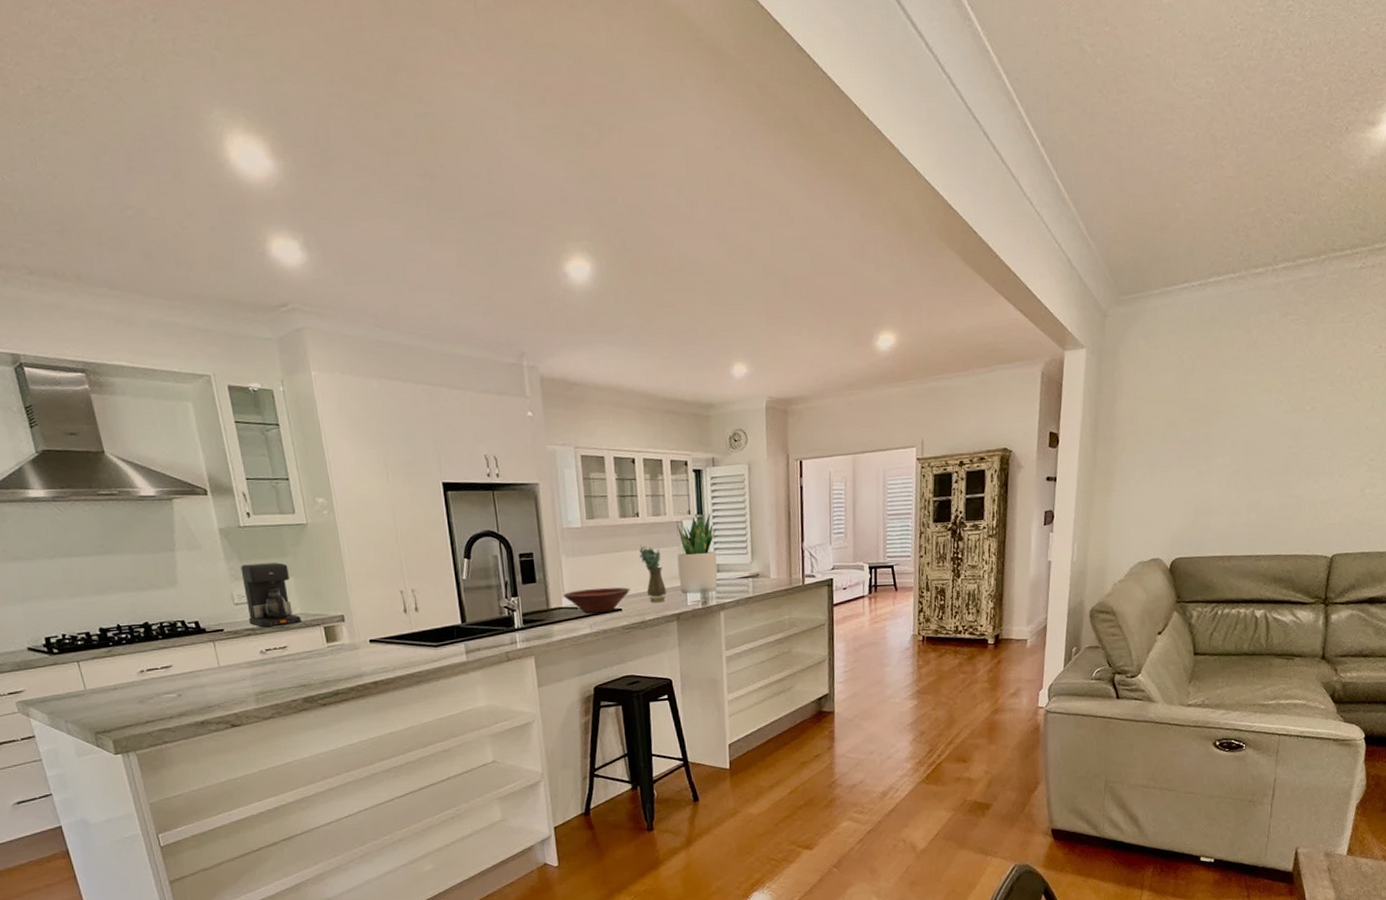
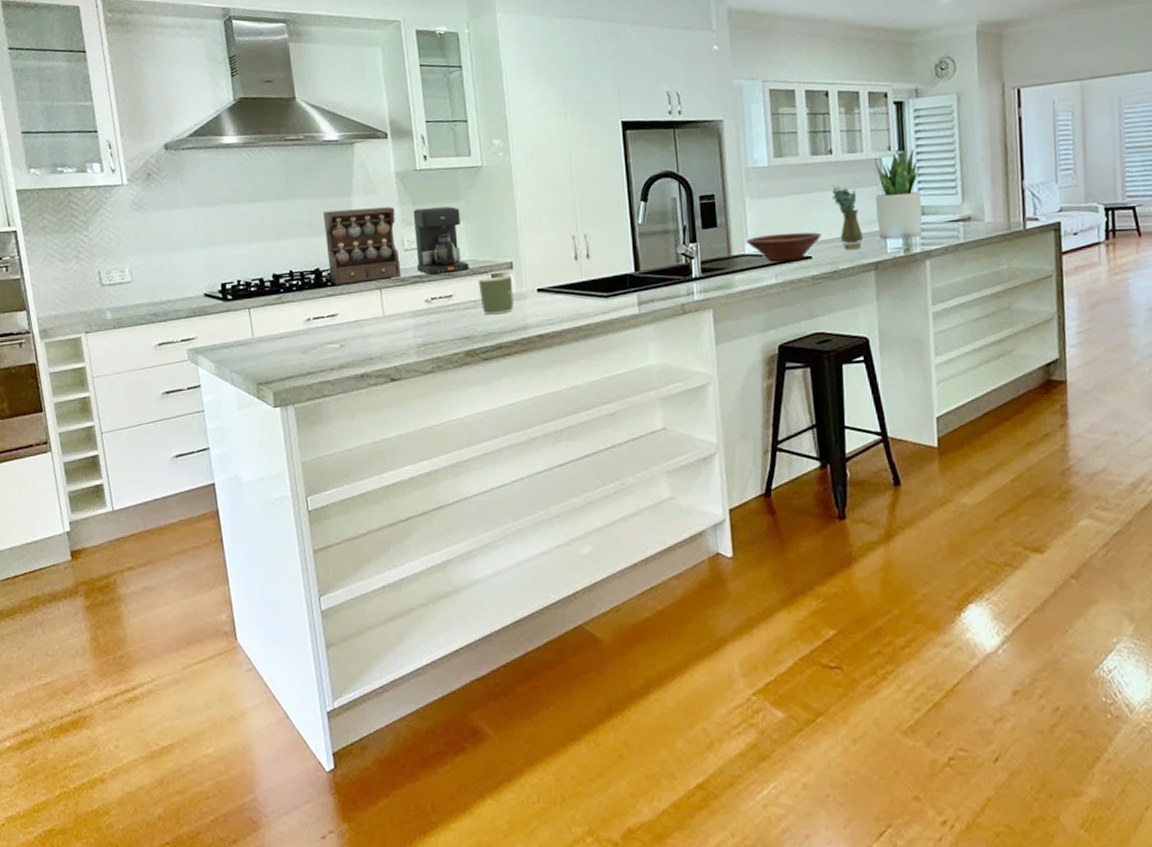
spice rack: none [147,562,234,639] -> present [324,207,401,286]
mug: none [311,628,348,664] -> present [478,276,514,315]

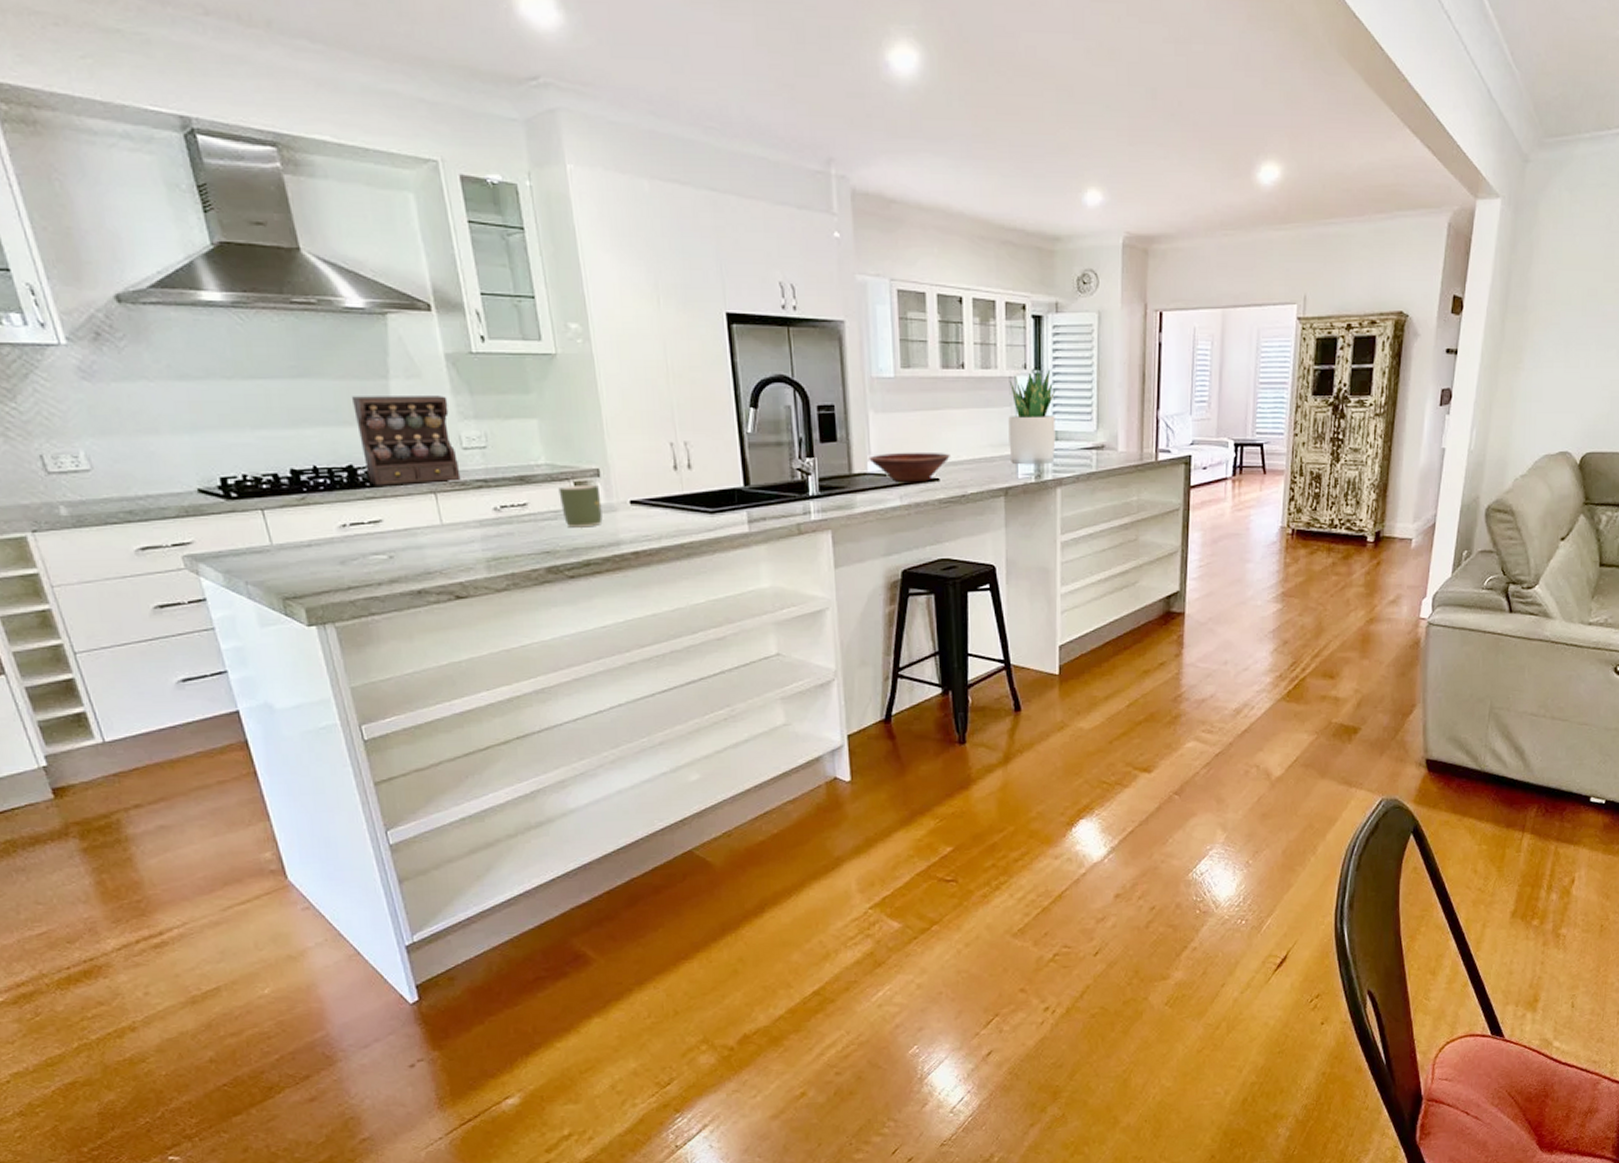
coffee maker: present [413,206,469,275] -> none [471,400,546,479]
vase: present [832,185,863,251] -> none [963,403,993,475]

